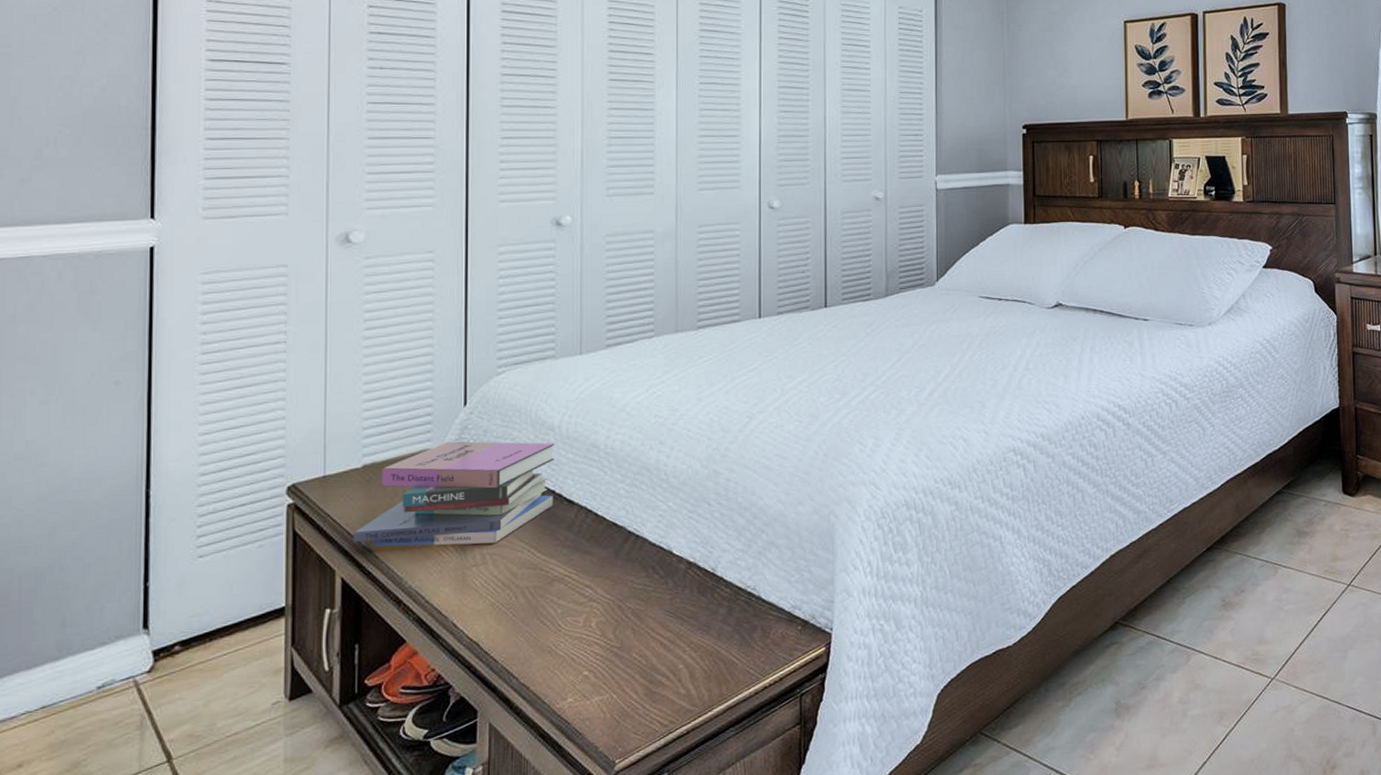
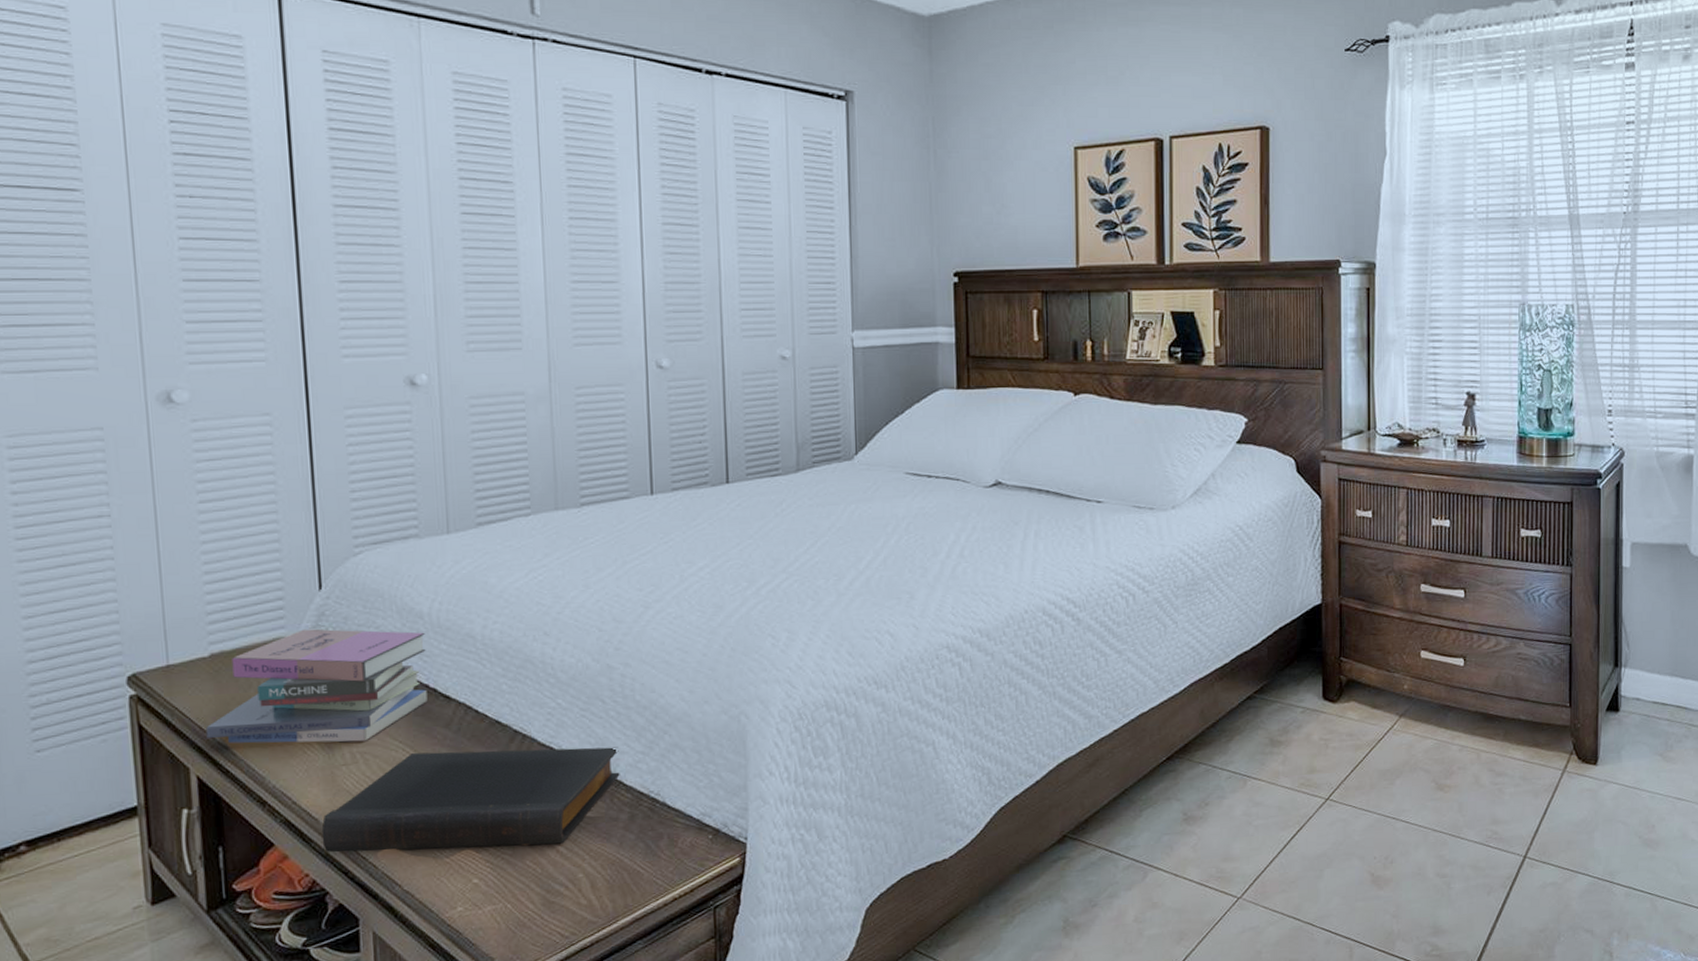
book: none [449,545,721,648] -> present [321,747,620,853]

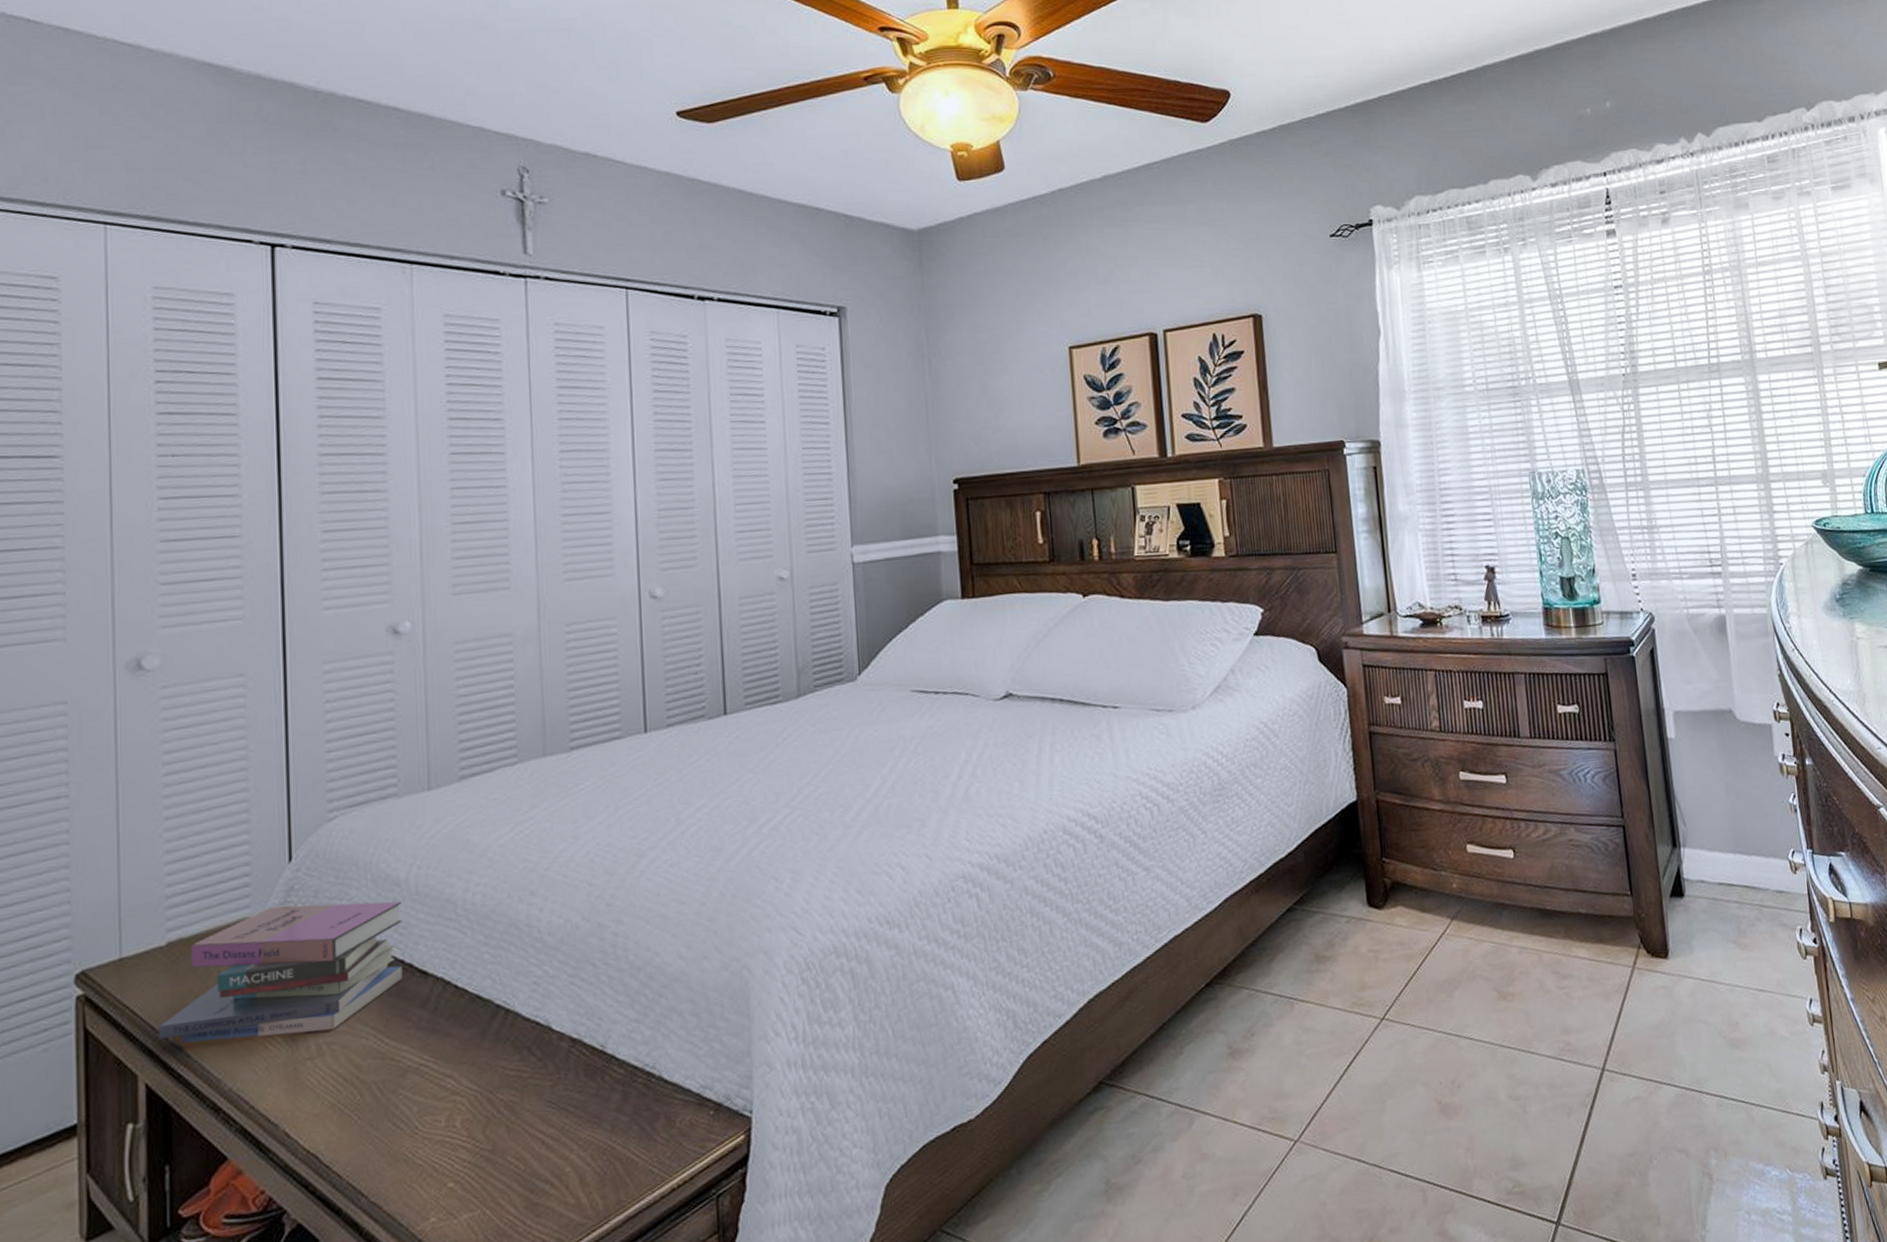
book: present [321,747,620,853] -> none [281,1015,612,1163]

